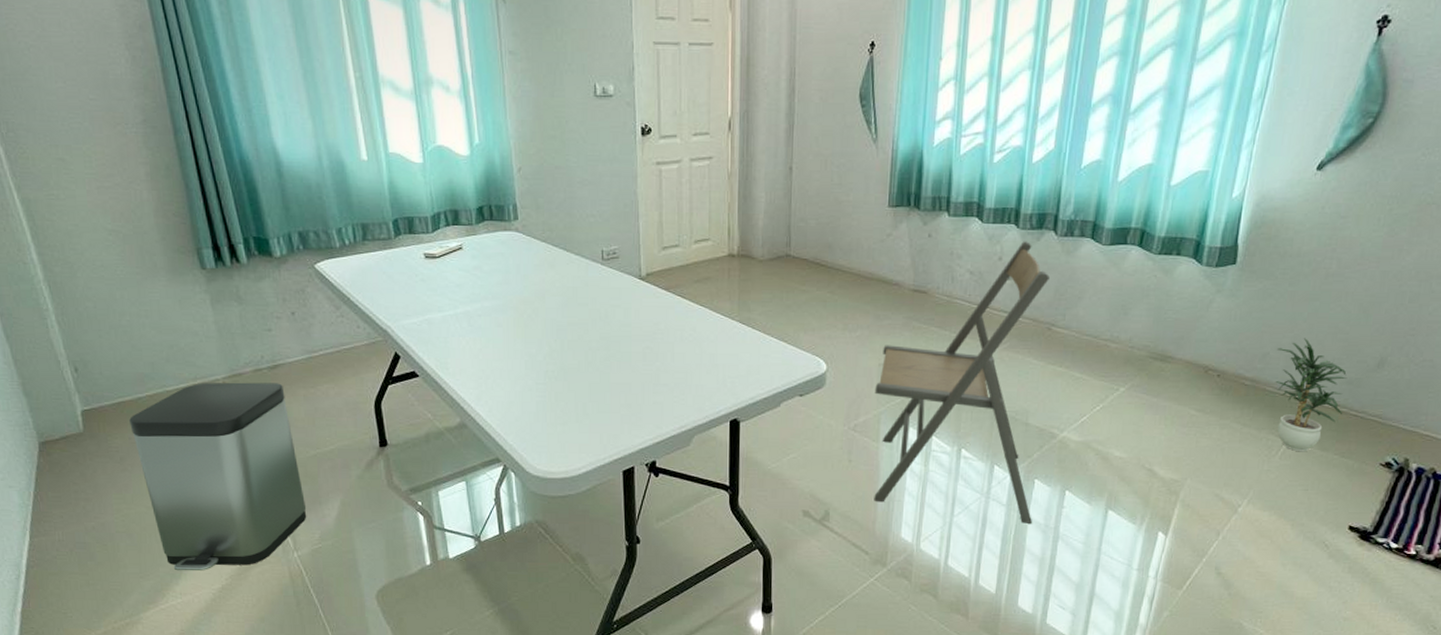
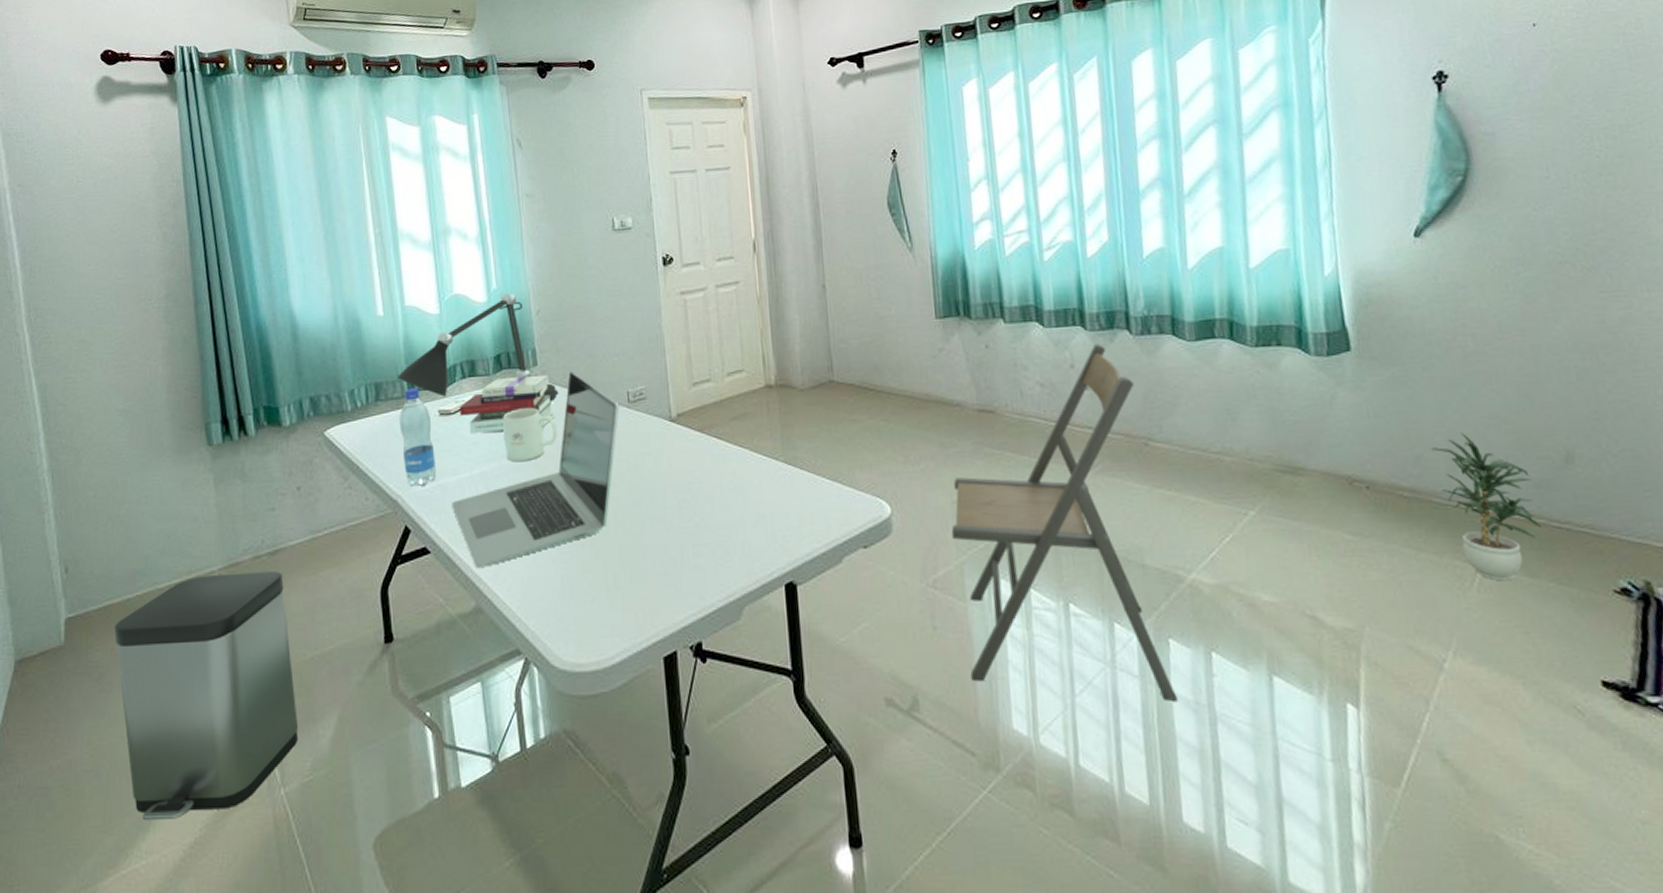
desk lamp: none [382,149,538,253] -> present [396,293,559,401]
bottle: none [386,231,423,319] -> present [399,388,437,486]
laptop: none [437,227,594,391] -> present [451,371,619,567]
books: none [443,228,534,278] -> present [459,374,555,434]
mug: none [485,258,536,305] -> present [503,408,557,462]

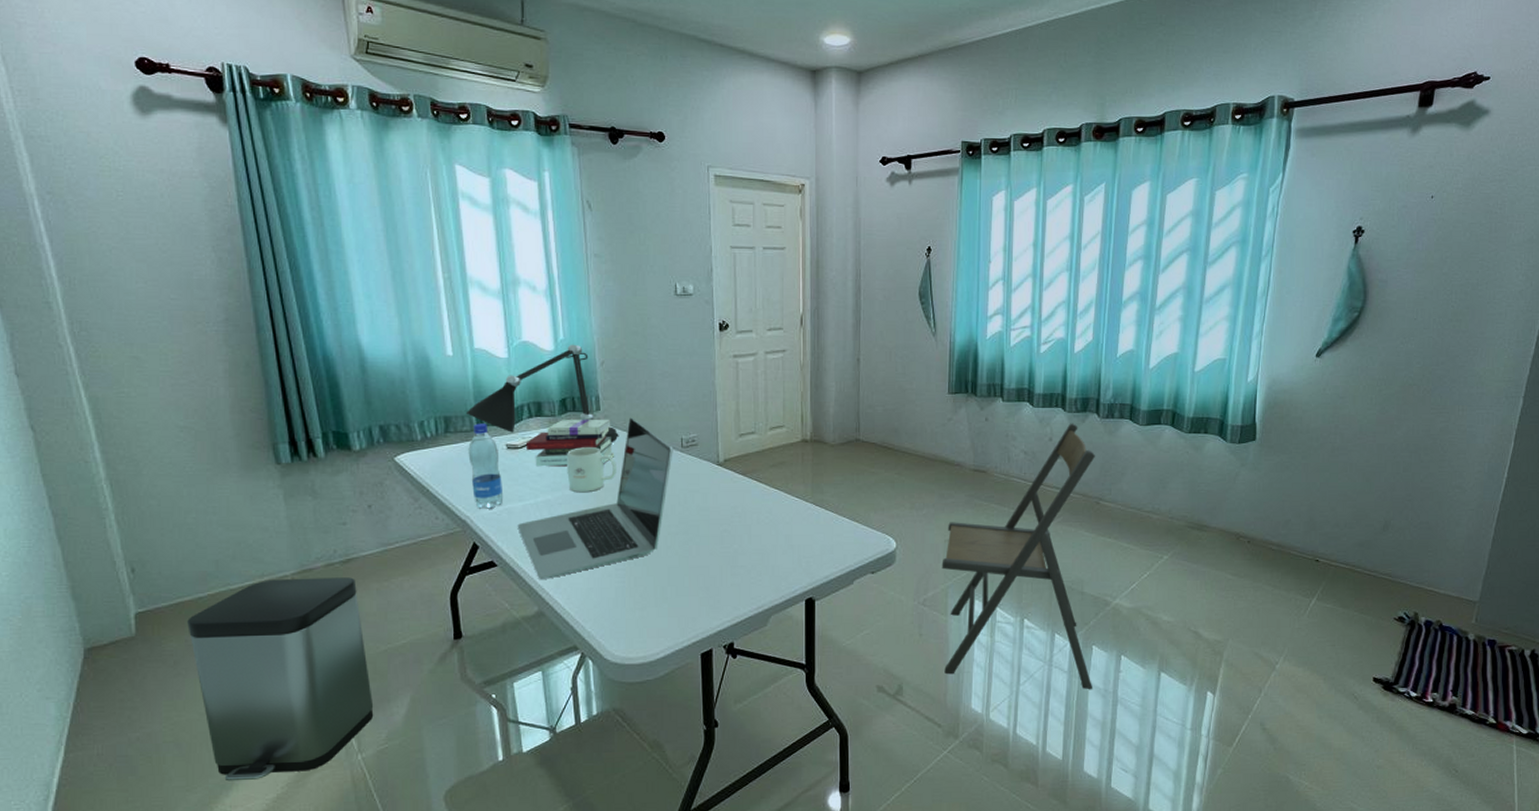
potted plant: present [1431,433,1542,581] -> none [1297,505,1359,610]

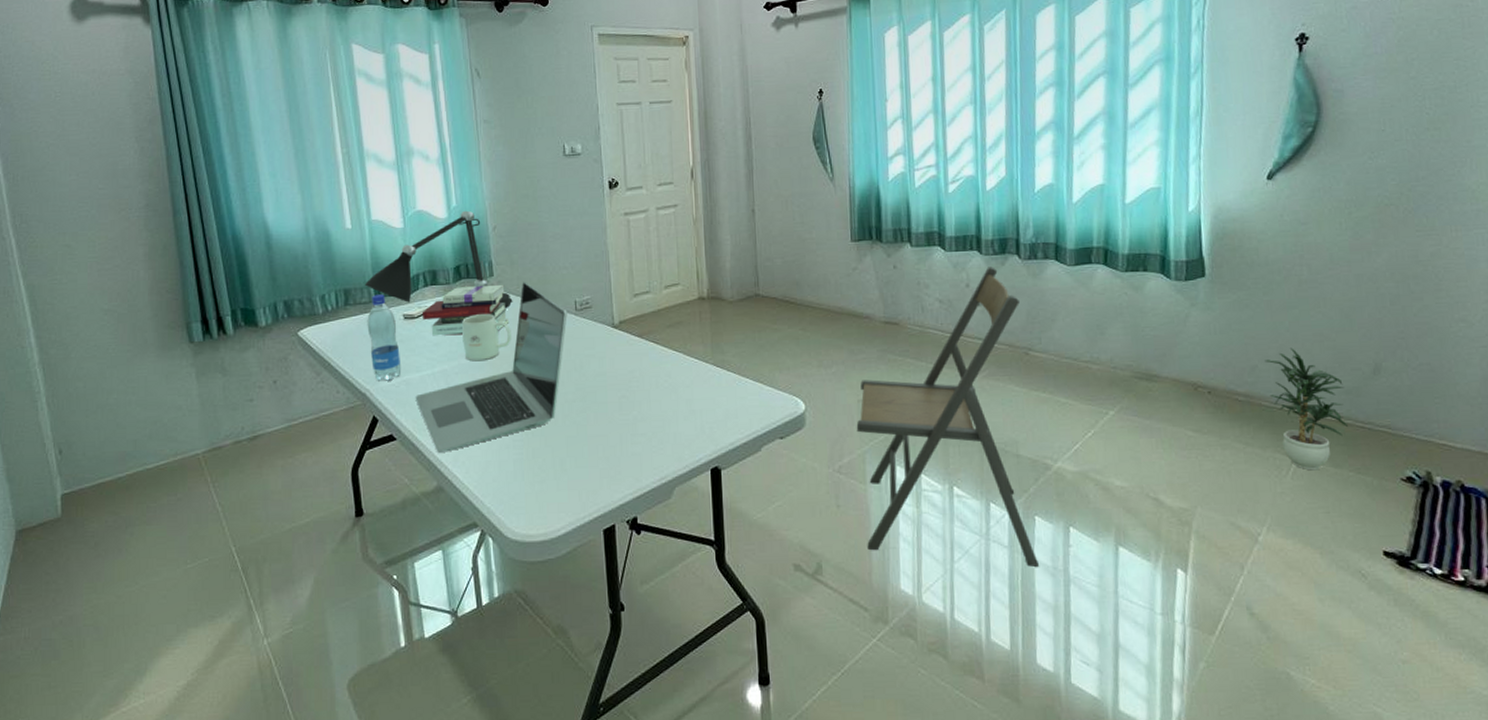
pedal bin: present [187,577,374,782] -> none [108,454,279,667]
potted plant: none [1297,505,1359,610] -> present [1265,348,1349,471]

